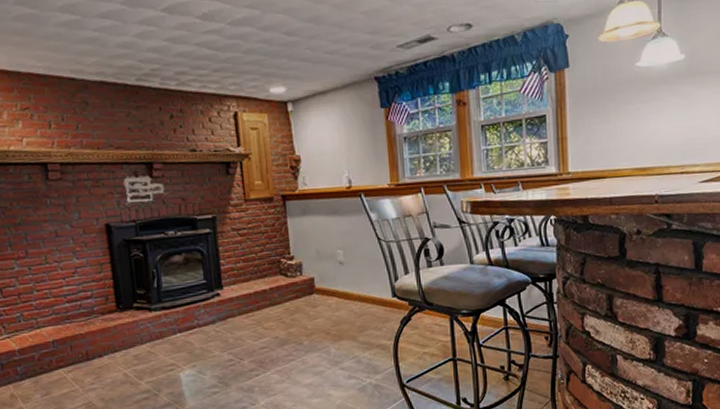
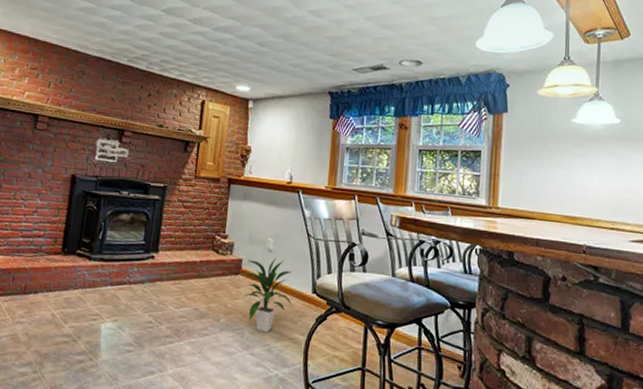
indoor plant: none [317,268,375,346] -> present [242,257,293,333]

